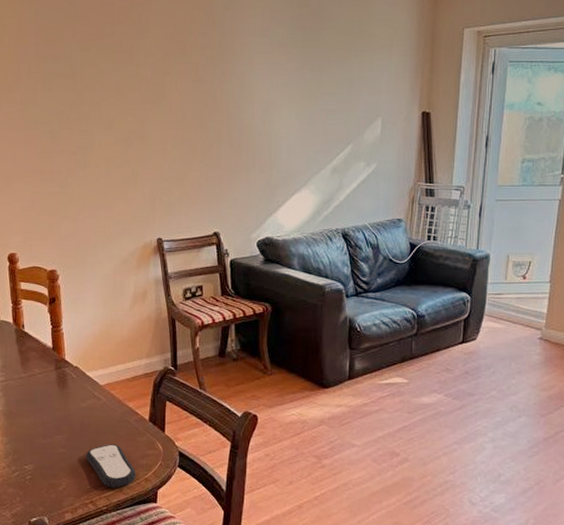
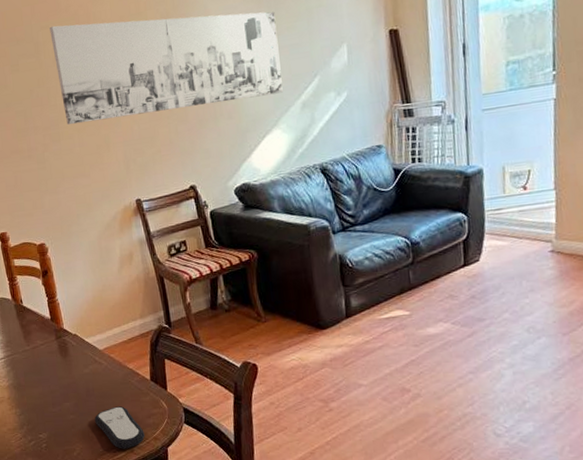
wall art: none [89,50,318,155] -> present [49,11,283,125]

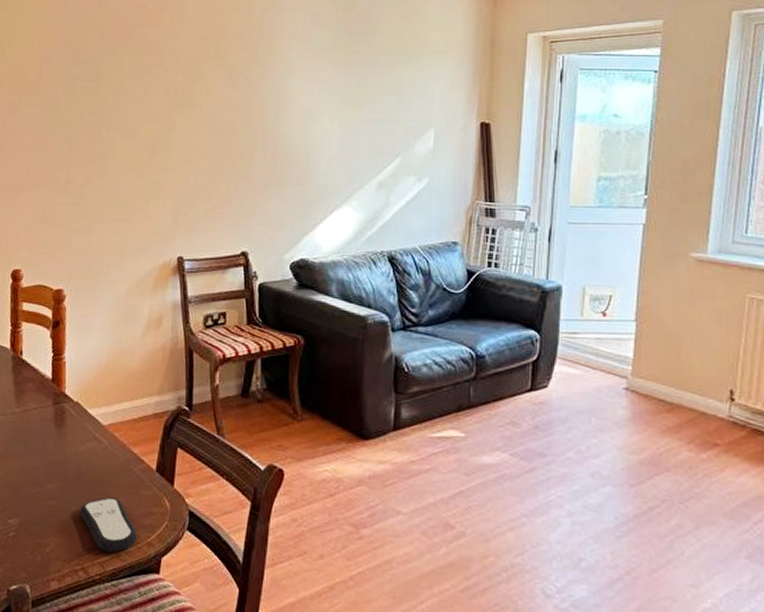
wall art: present [49,11,283,125] -> none [115,53,363,168]

